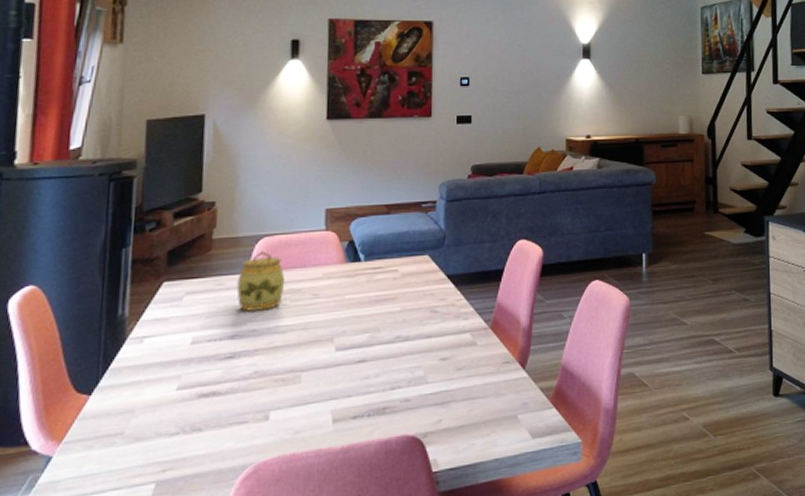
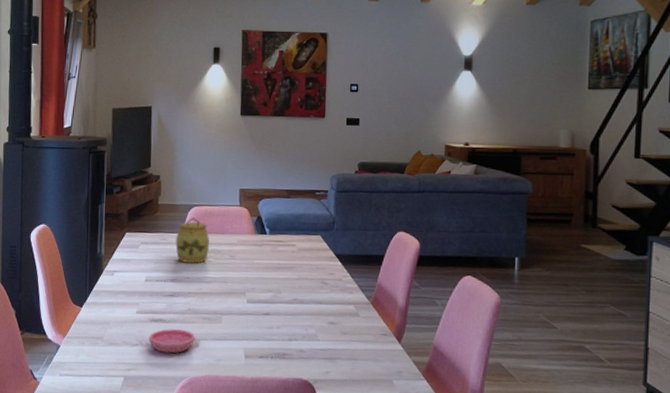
saucer: none [194,400,264,438] -> present [148,329,196,354]

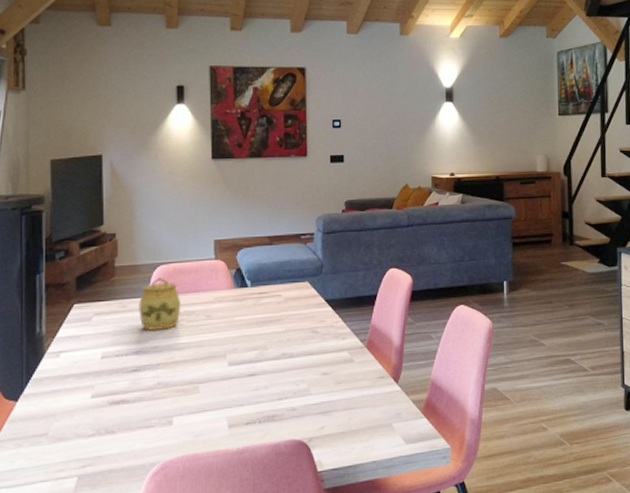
saucer: present [148,329,196,354] -> none [108,408,168,439]

